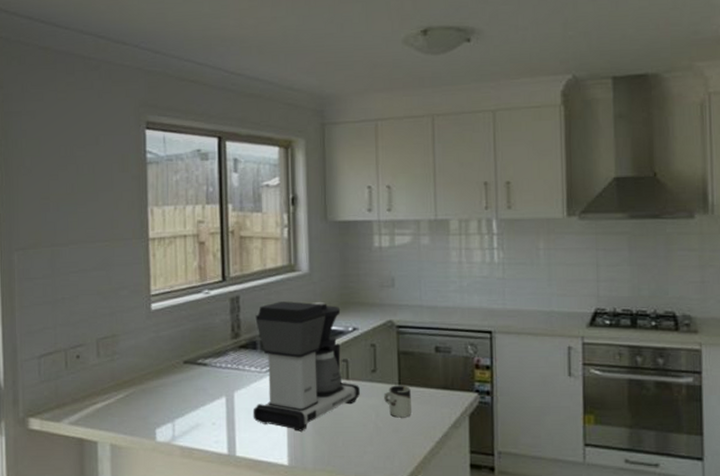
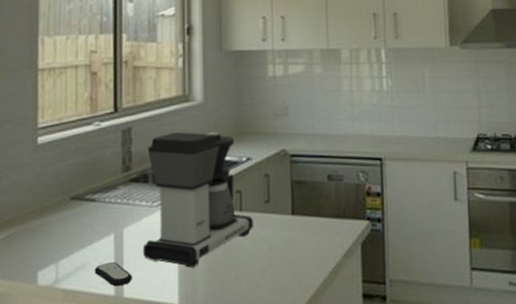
remote control: none [208,423,244,446] -> present [95,262,132,287]
cup: present [384,385,411,418] -> none [277,215,305,249]

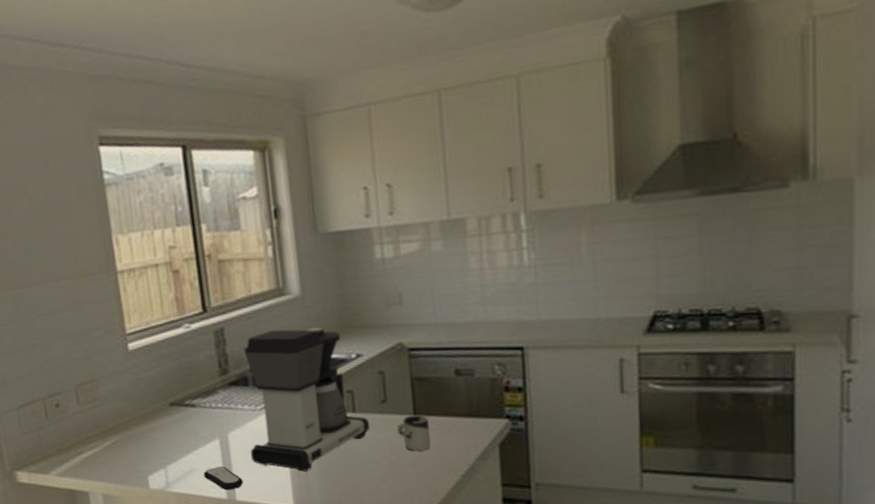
cup: none [277,215,305,249] -> present [397,415,431,452]

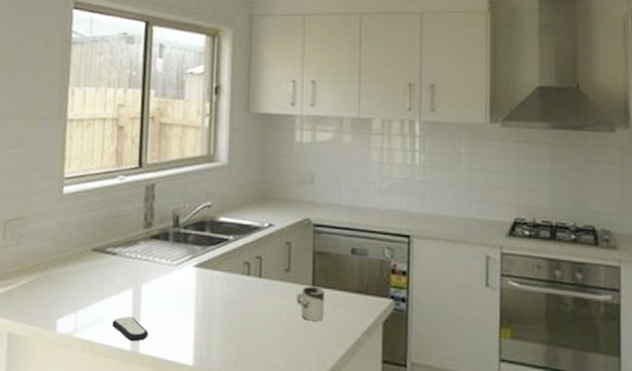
coffee maker: present [243,327,369,472] -> none [159,192,272,330]

